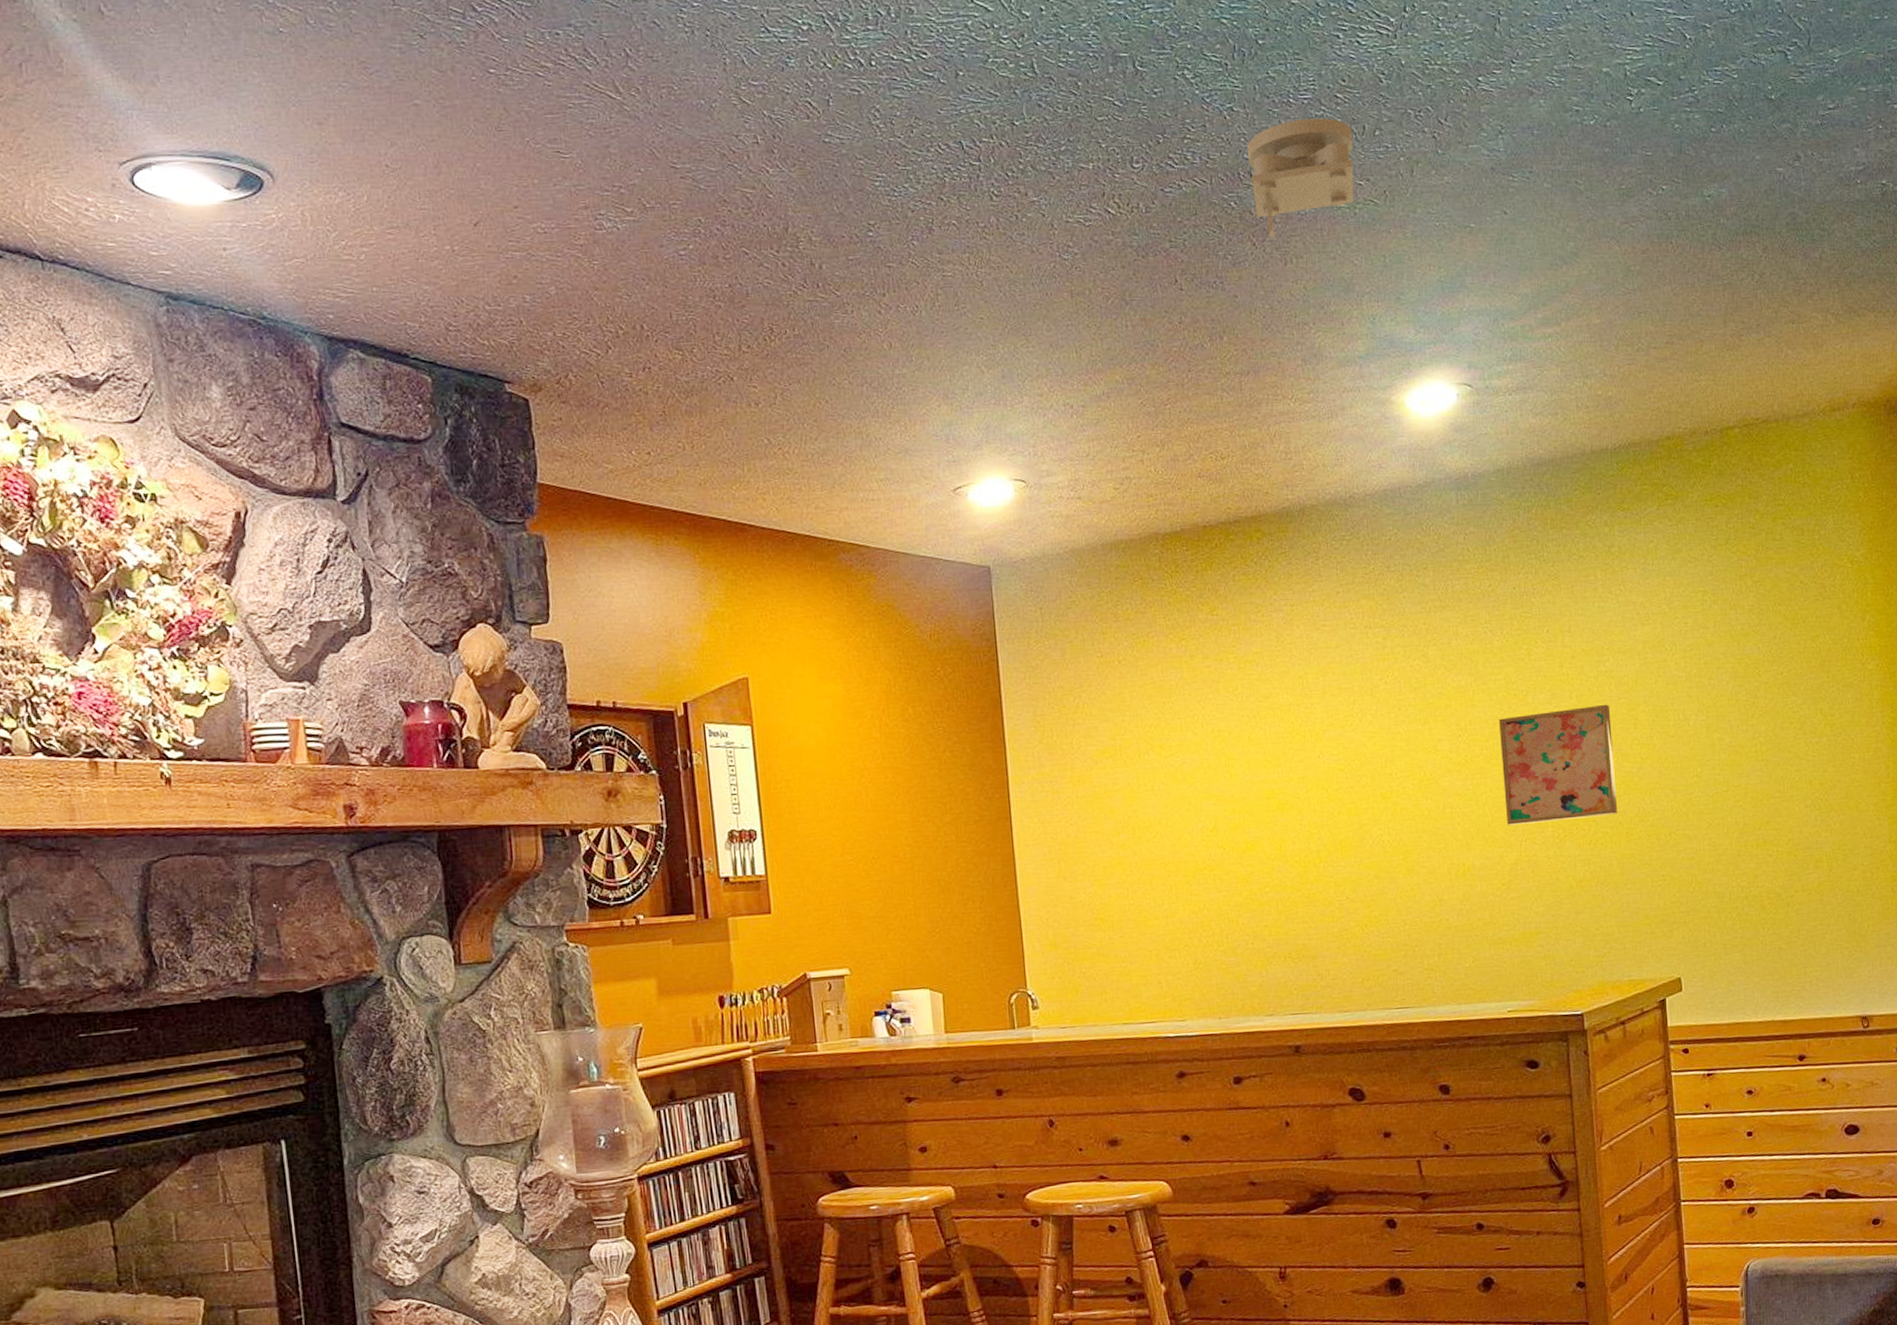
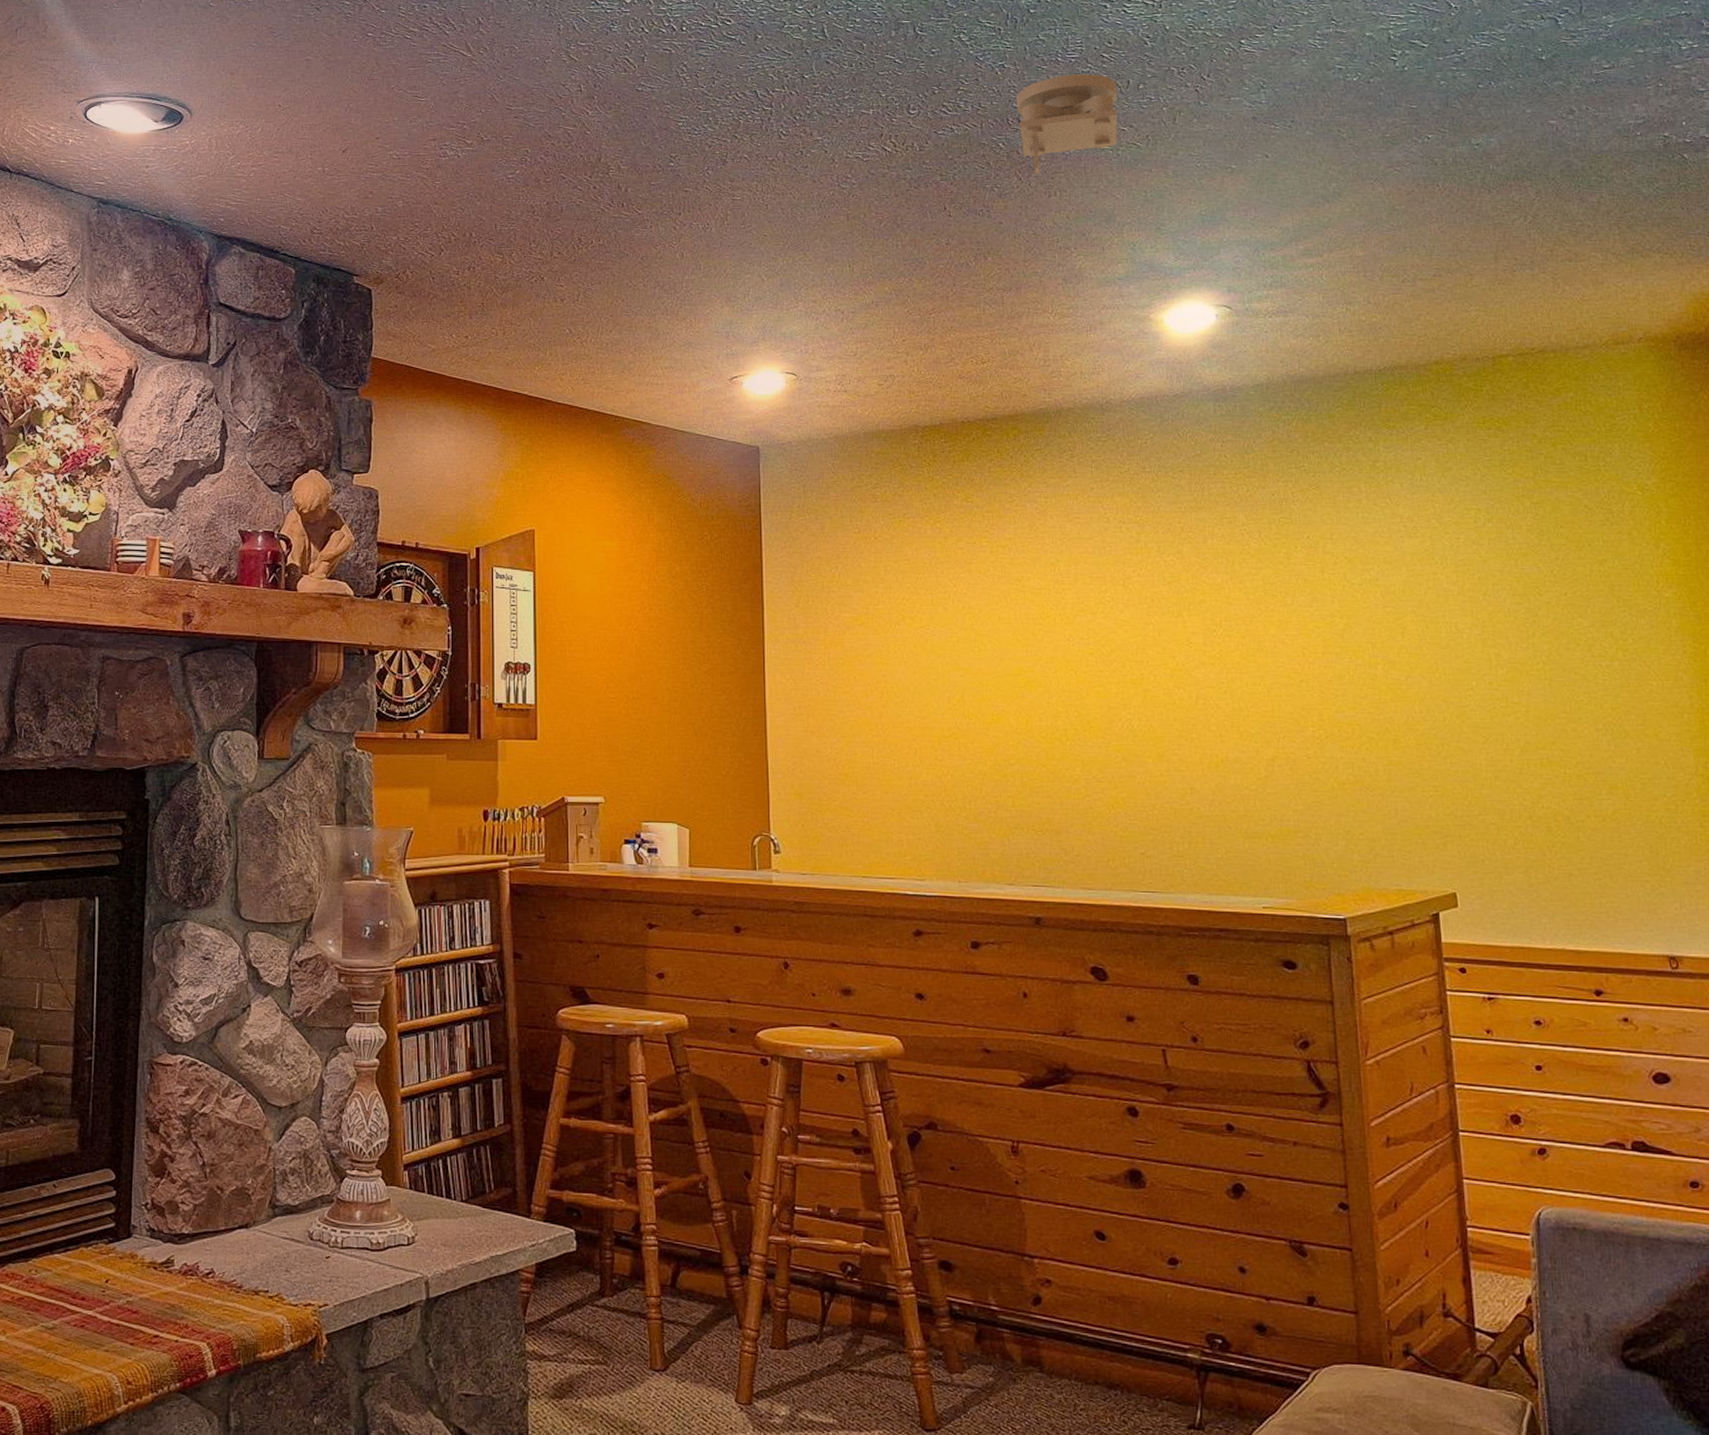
wall art: present [1499,704,1618,825] -> none [1256,611,1385,722]

